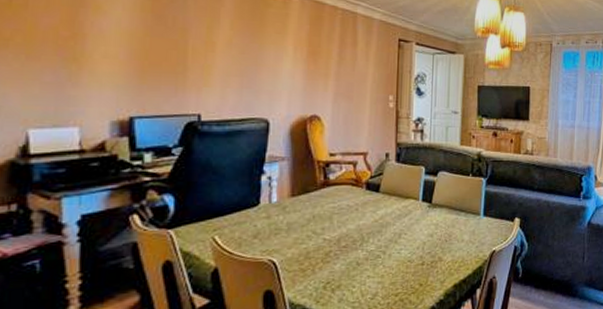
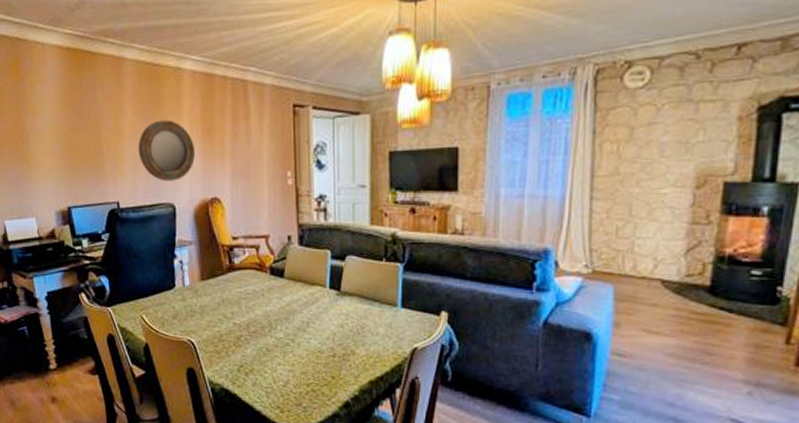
home mirror: none [231,37,298,97] -> present [137,120,196,181]

